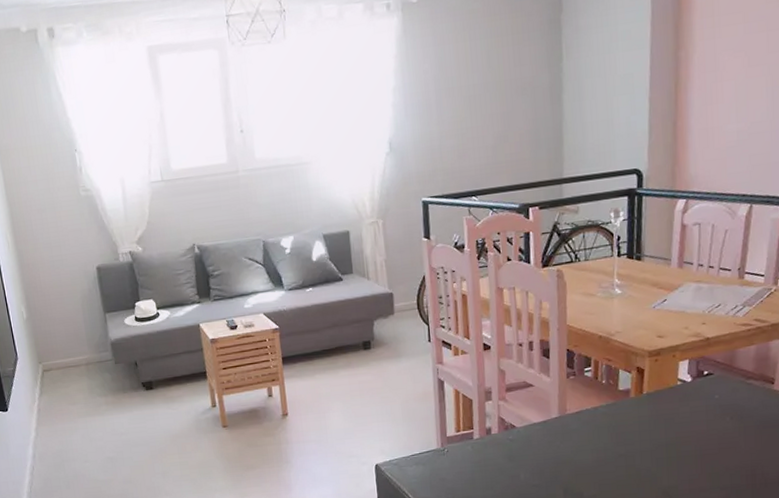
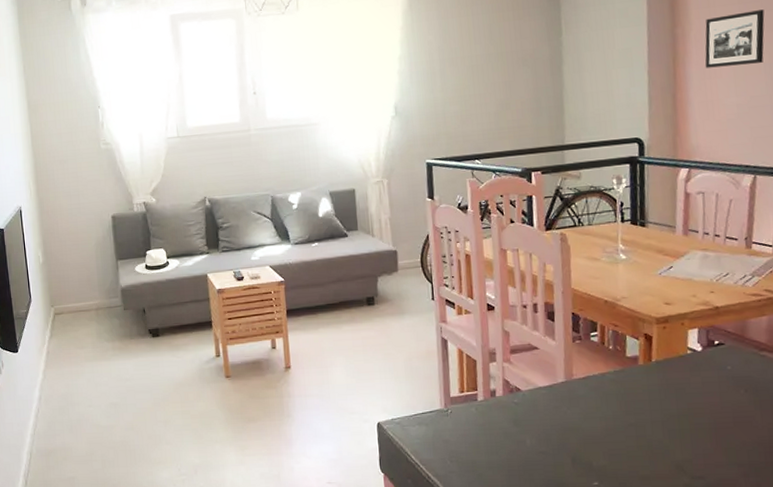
picture frame: none [707,29,770,94] -> present [705,9,765,69]

